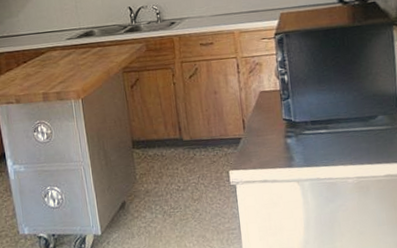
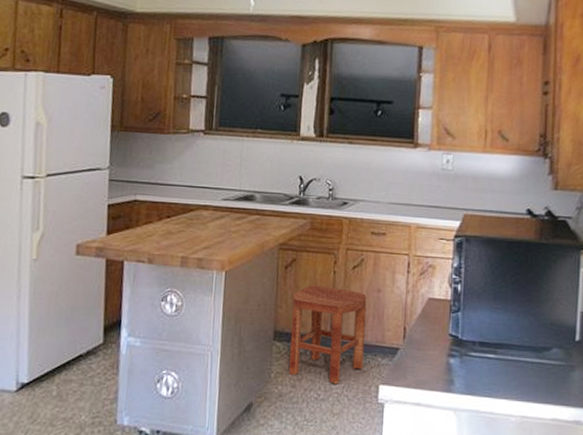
stool: none [142,96,213,176] -> present [289,284,367,384]

